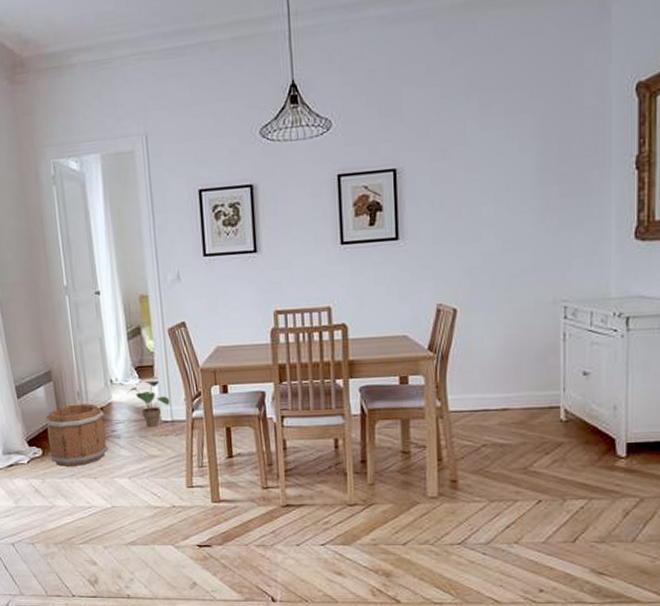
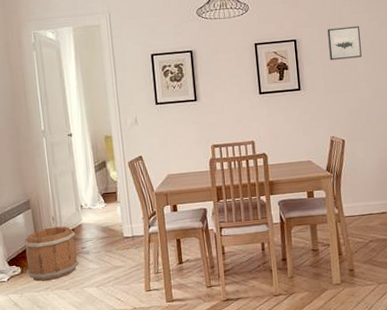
potted plant: present [127,380,170,427] -> none [95,204,131,243]
wall art: none [442,148,491,199] -> present [327,26,362,61]

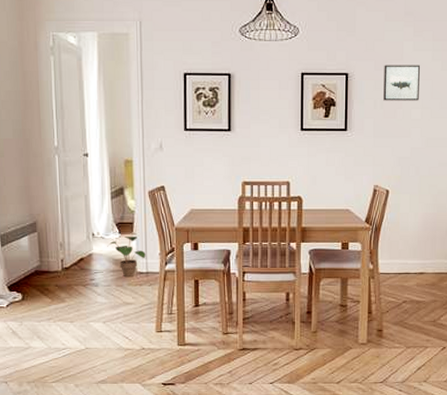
bucket: present [23,226,79,282] -> none [26,254,86,312]
potted plant: none [95,204,131,243] -> present [107,235,146,278]

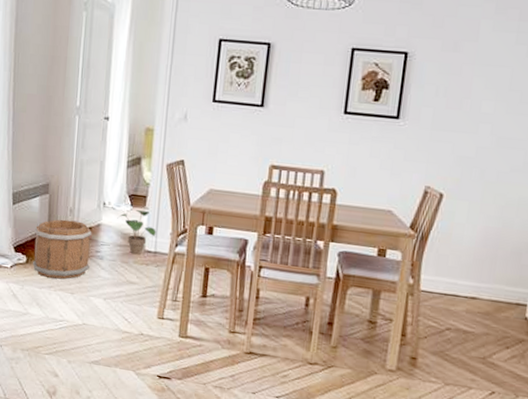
bucket: none [26,254,86,312] -> present [32,219,92,280]
wall art: present [383,65,421,101] -> none [448,45,500,91]

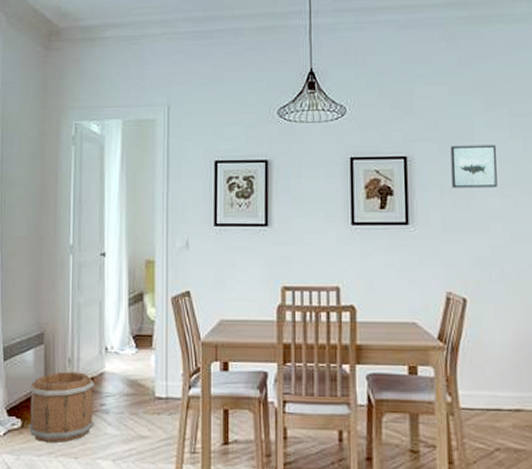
potted plant: present [117,210,156,255] -> none [122,351,166,404]
wall art: none [448,45,500,91] -> present [450,144,497,188]

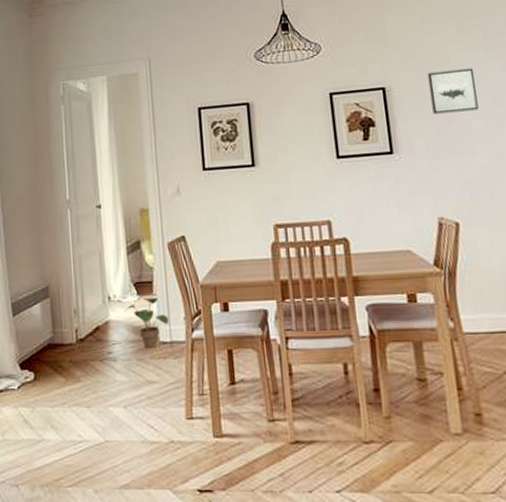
bucket: present [28,371,95,444] -> none [39,322,103,394]
potted plant: none [122,351,166,404] -> present [125,297,169,349]

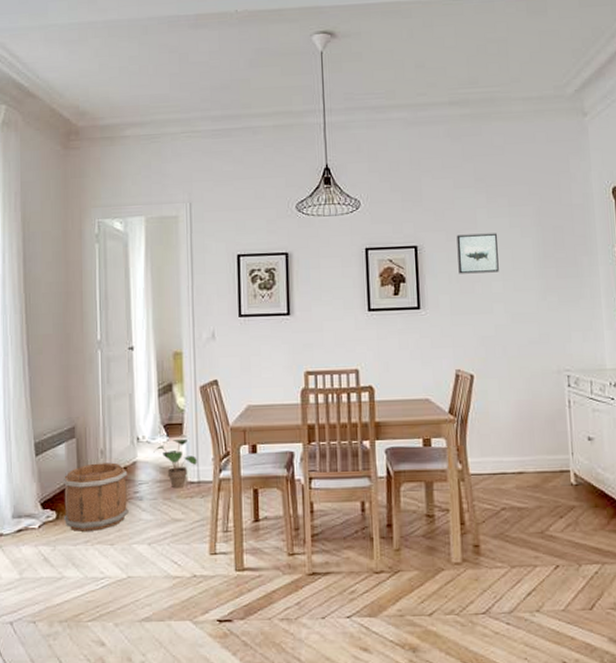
bucket: none [39,322,103,394] -> present [63,462,129,533]

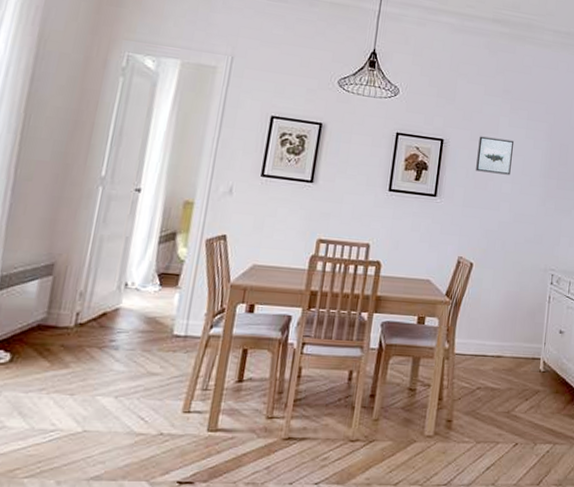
bucket: present [63,462,129,533] -> none [18,305,107,379]
potted plant: present [153,438,197,489] -> none [141,289,189,341]

